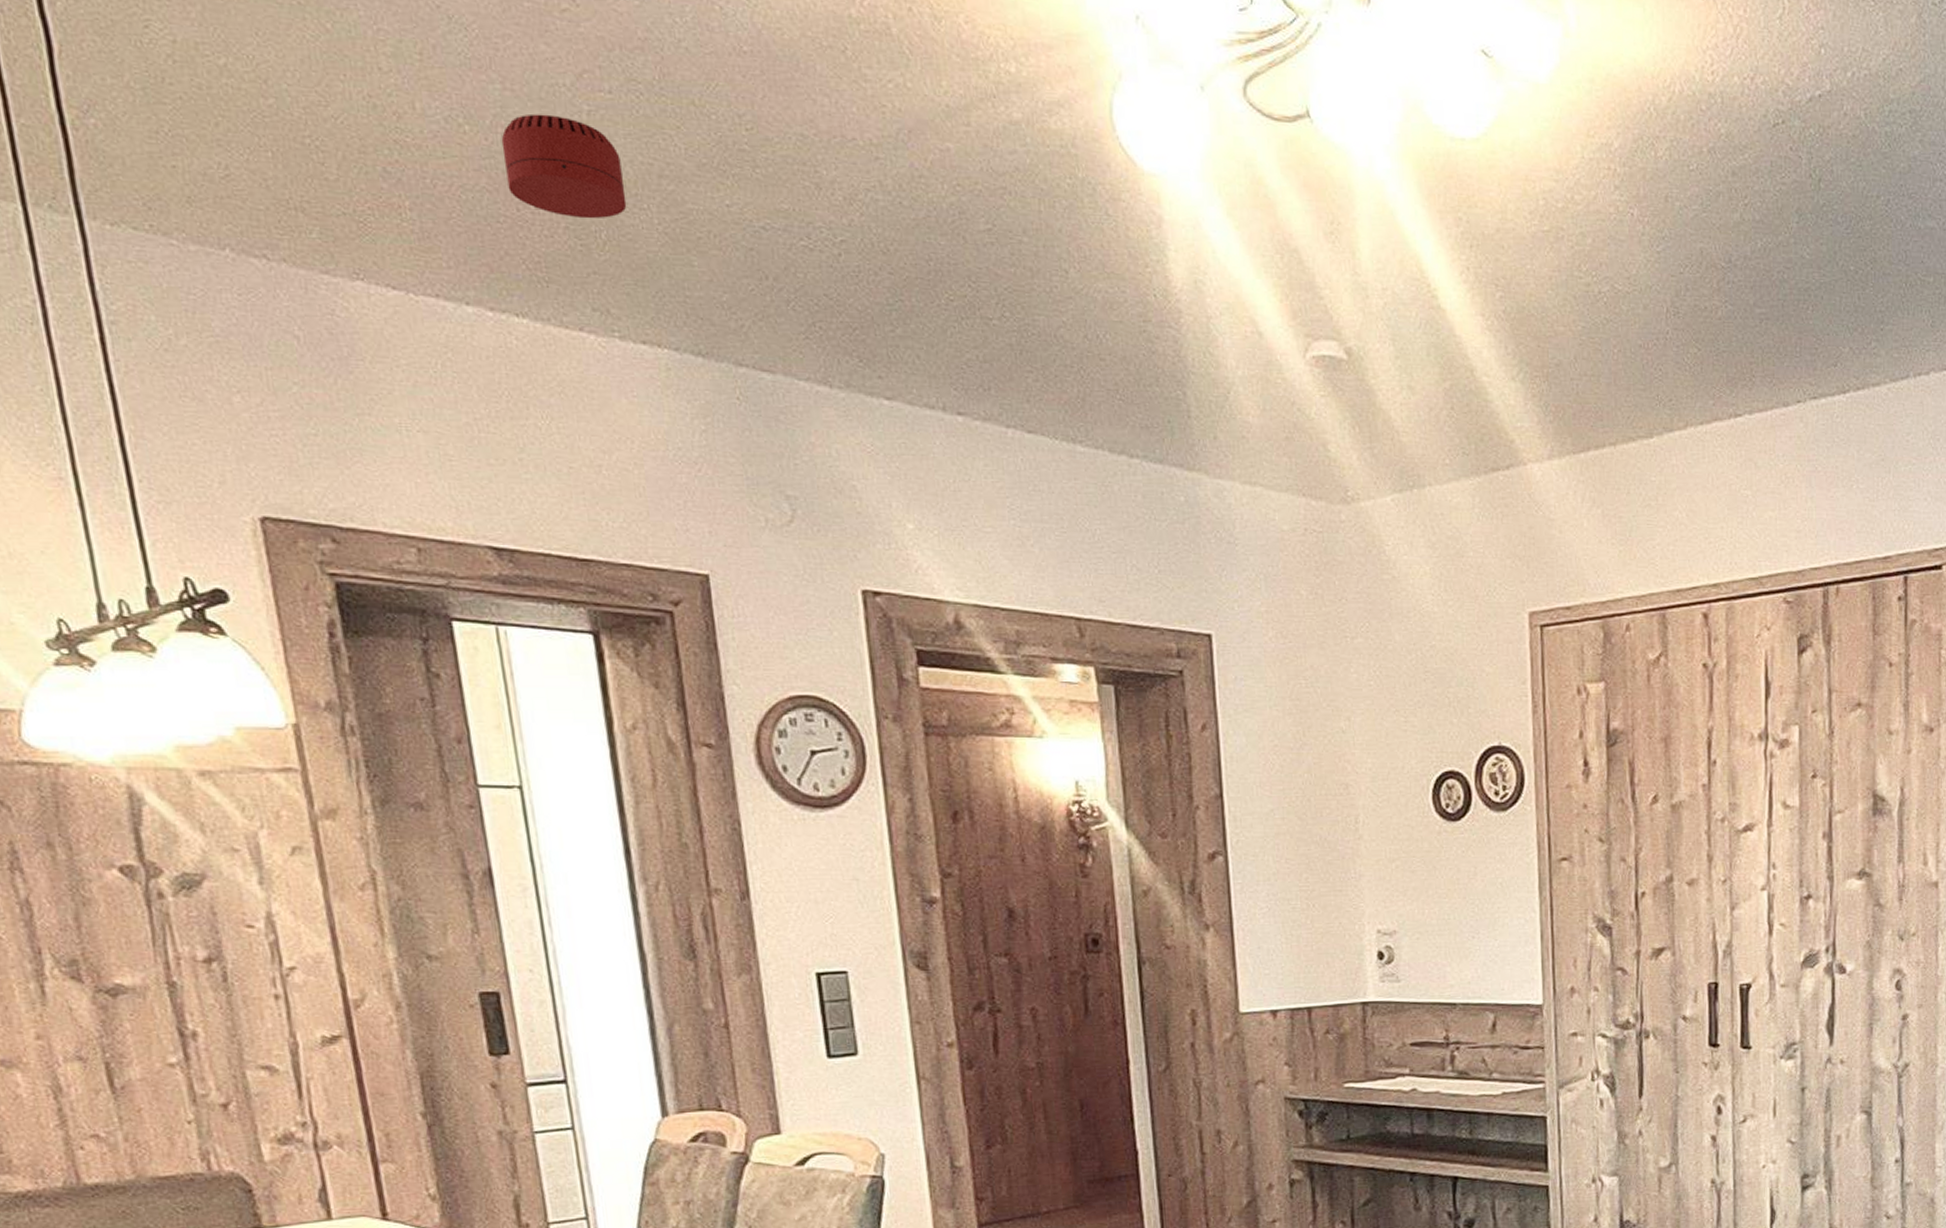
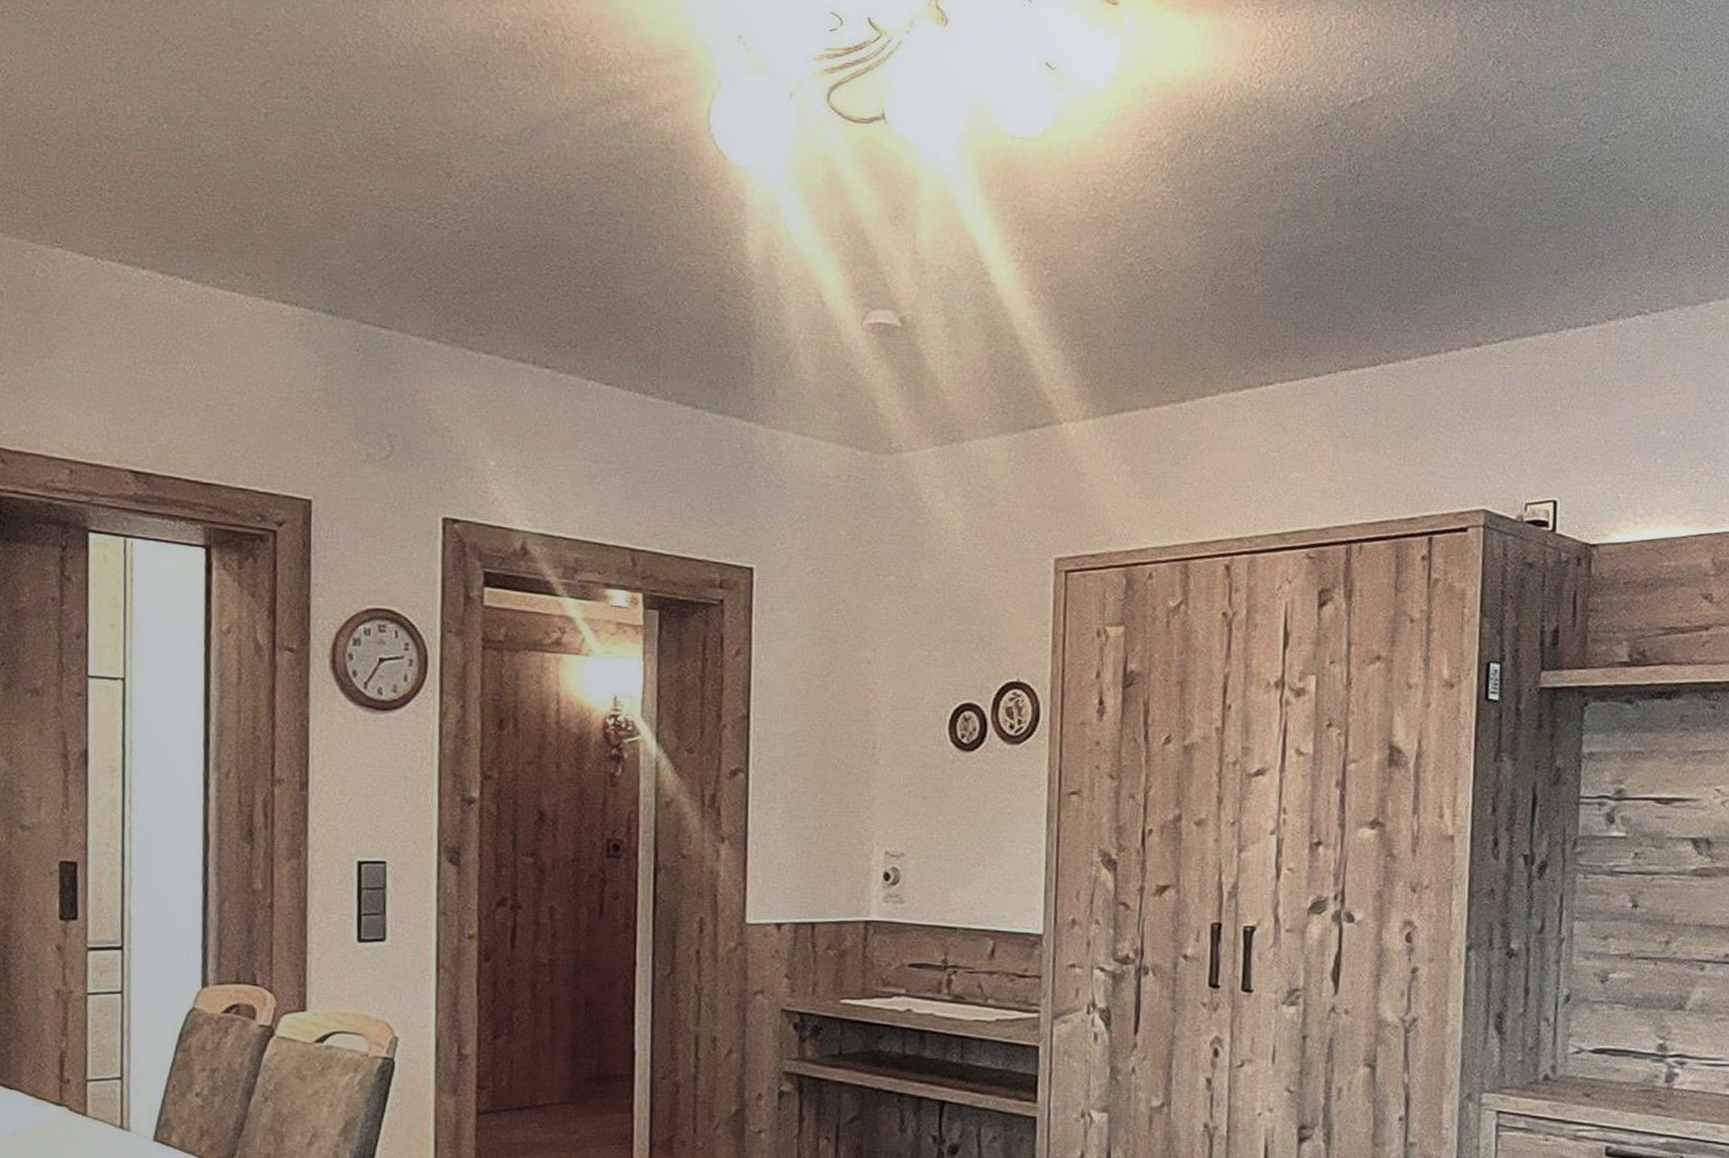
smoke detector: present [501,113,627,219] -> none [191,115,287,200]

